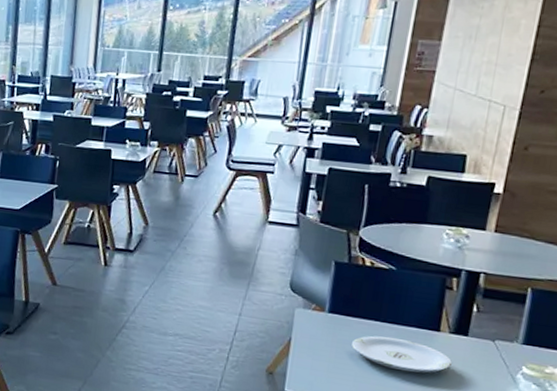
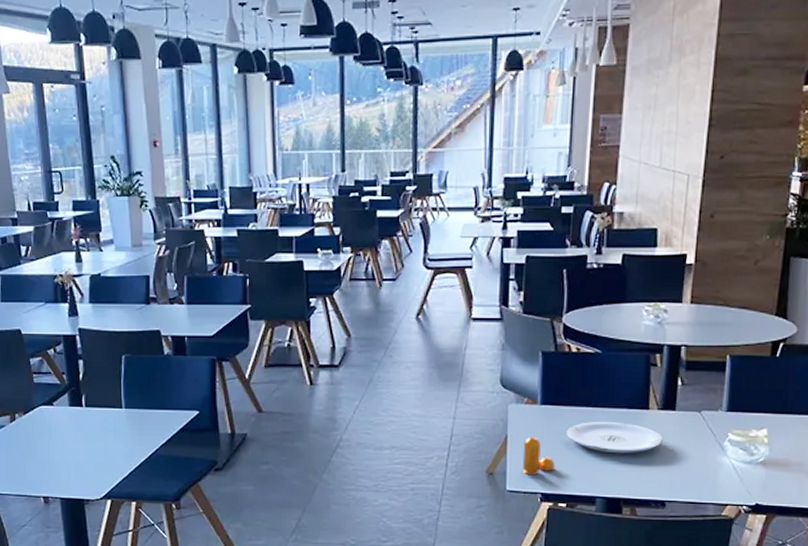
pepper shaker: none [302,342,337,381] -> present [522,437,555,476]

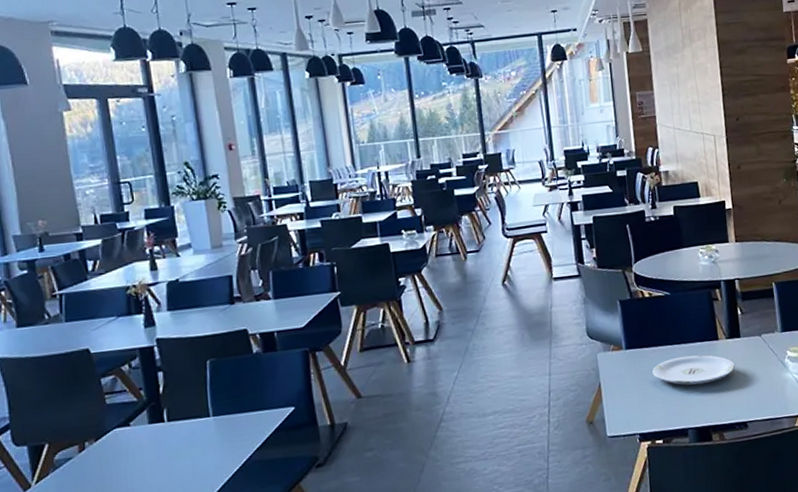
pepper shaker: present [522,437,555,476] -> none [616,381,647,418]

